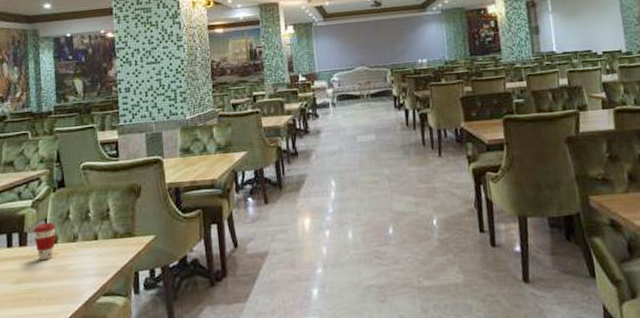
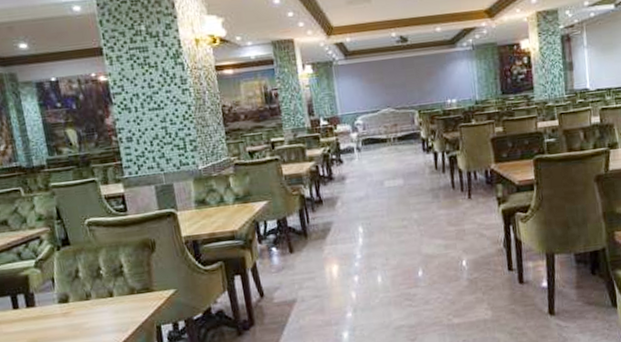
coffee cup: present [33,222,56,261] -> none [40,281,67,321]

